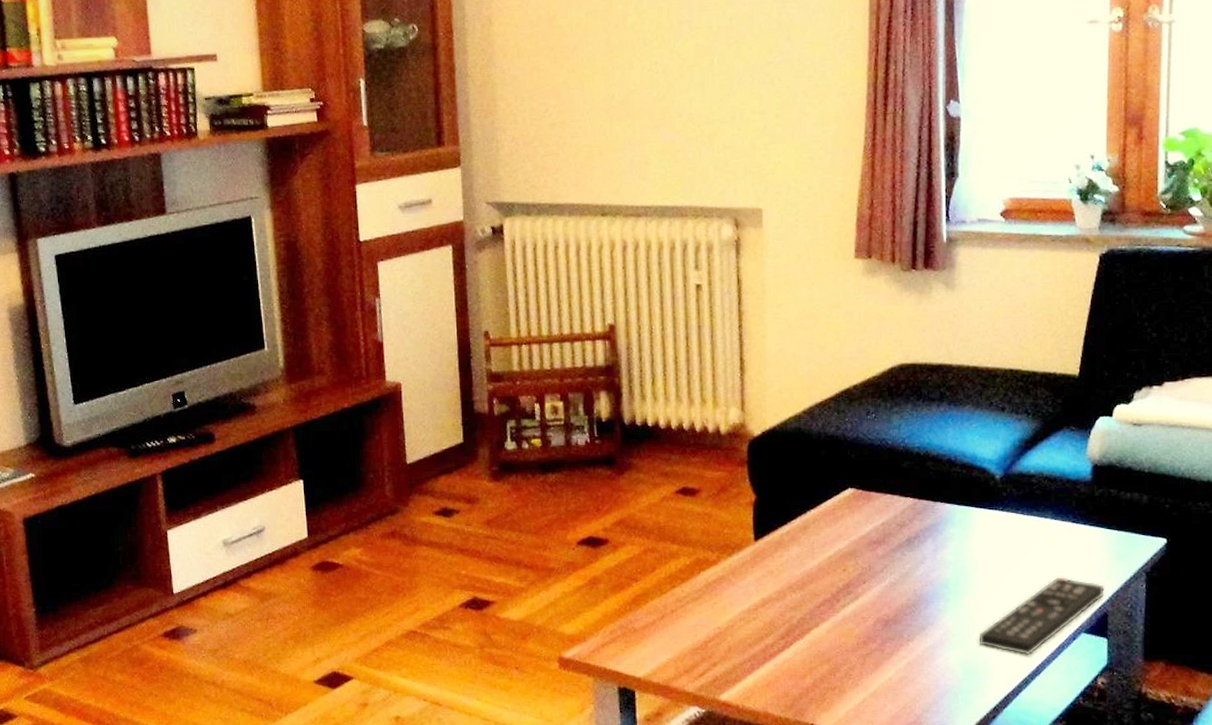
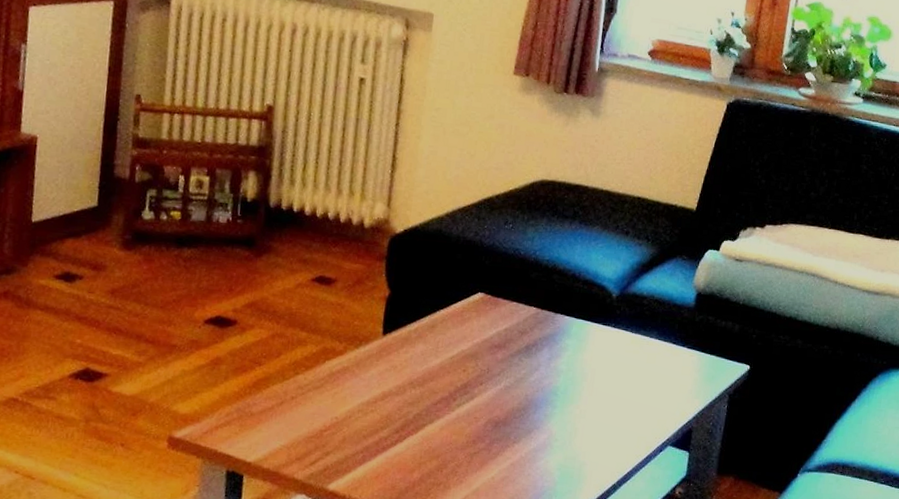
remote control: present [980,577,1105,656] -> none [578,393,693,464]

